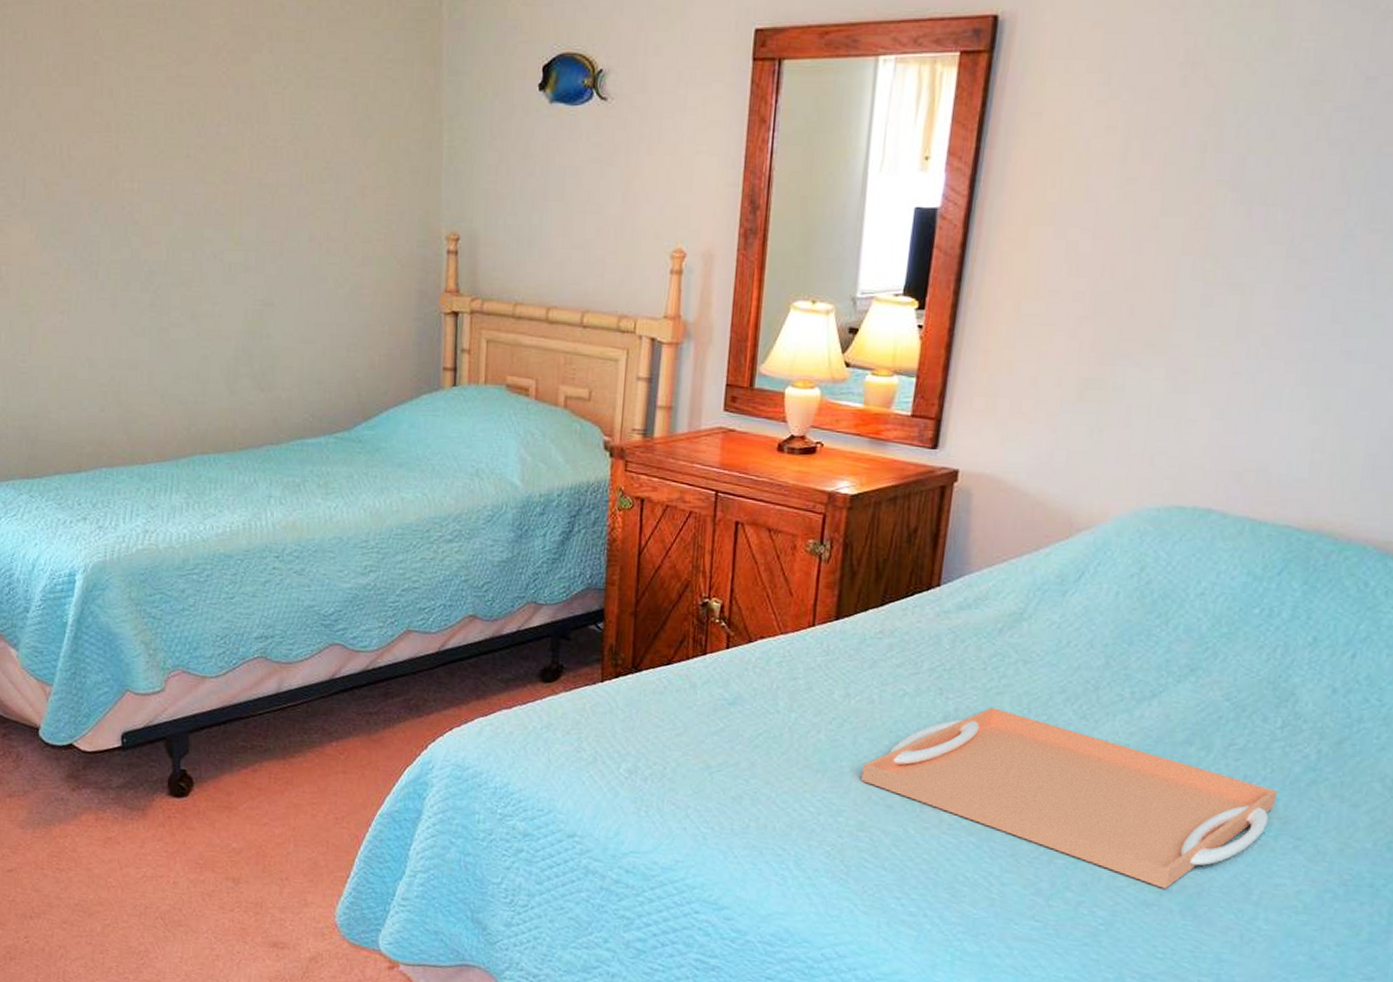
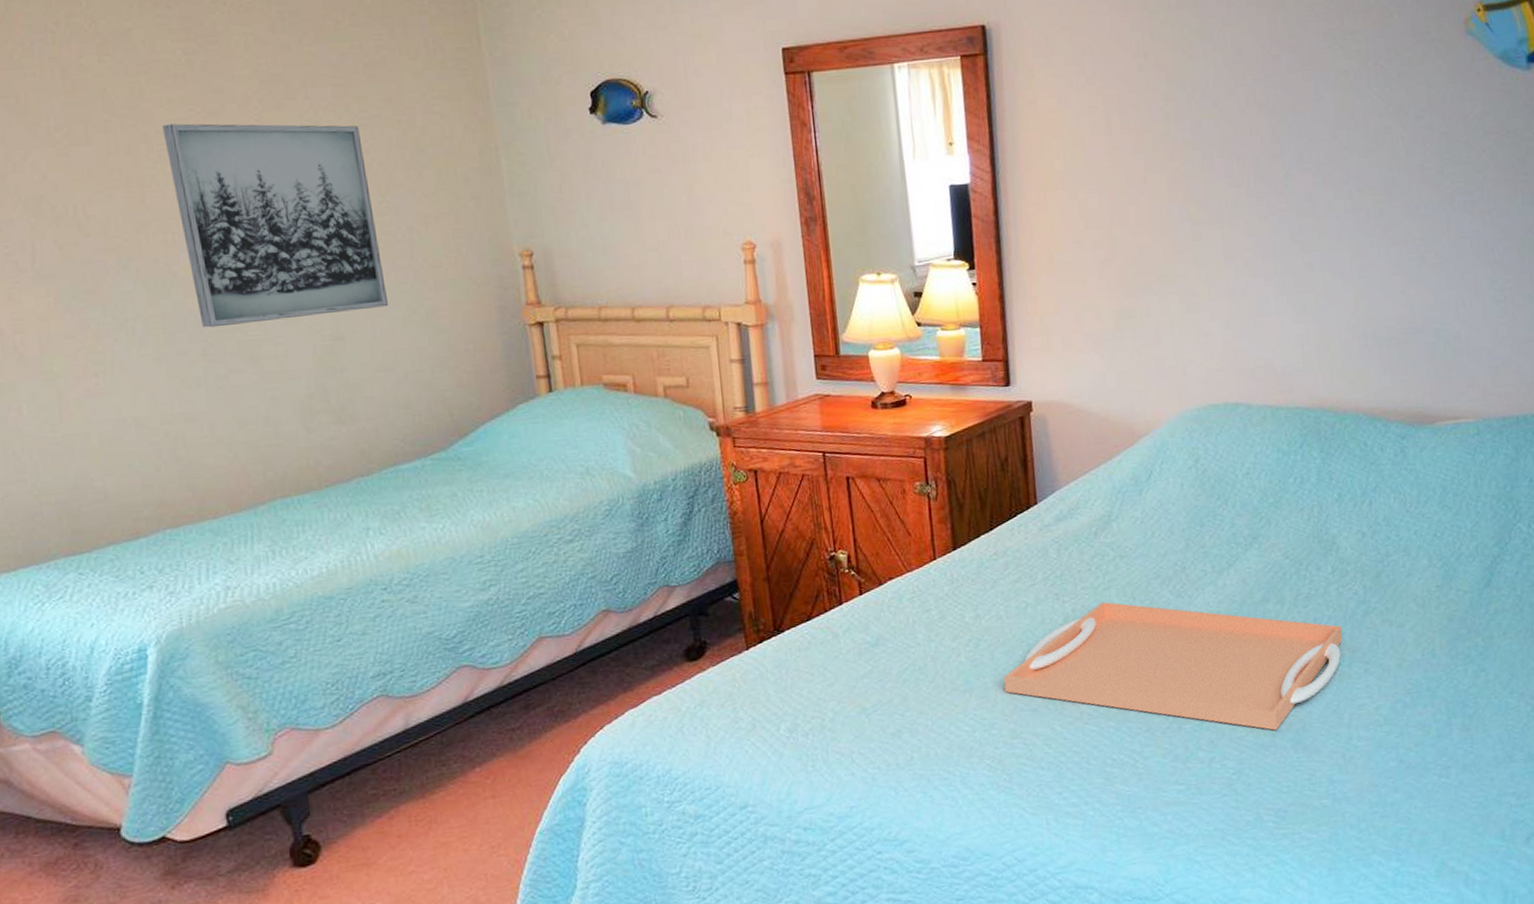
wall art: none [141,70,318,280] -> present [162,123,389,328]

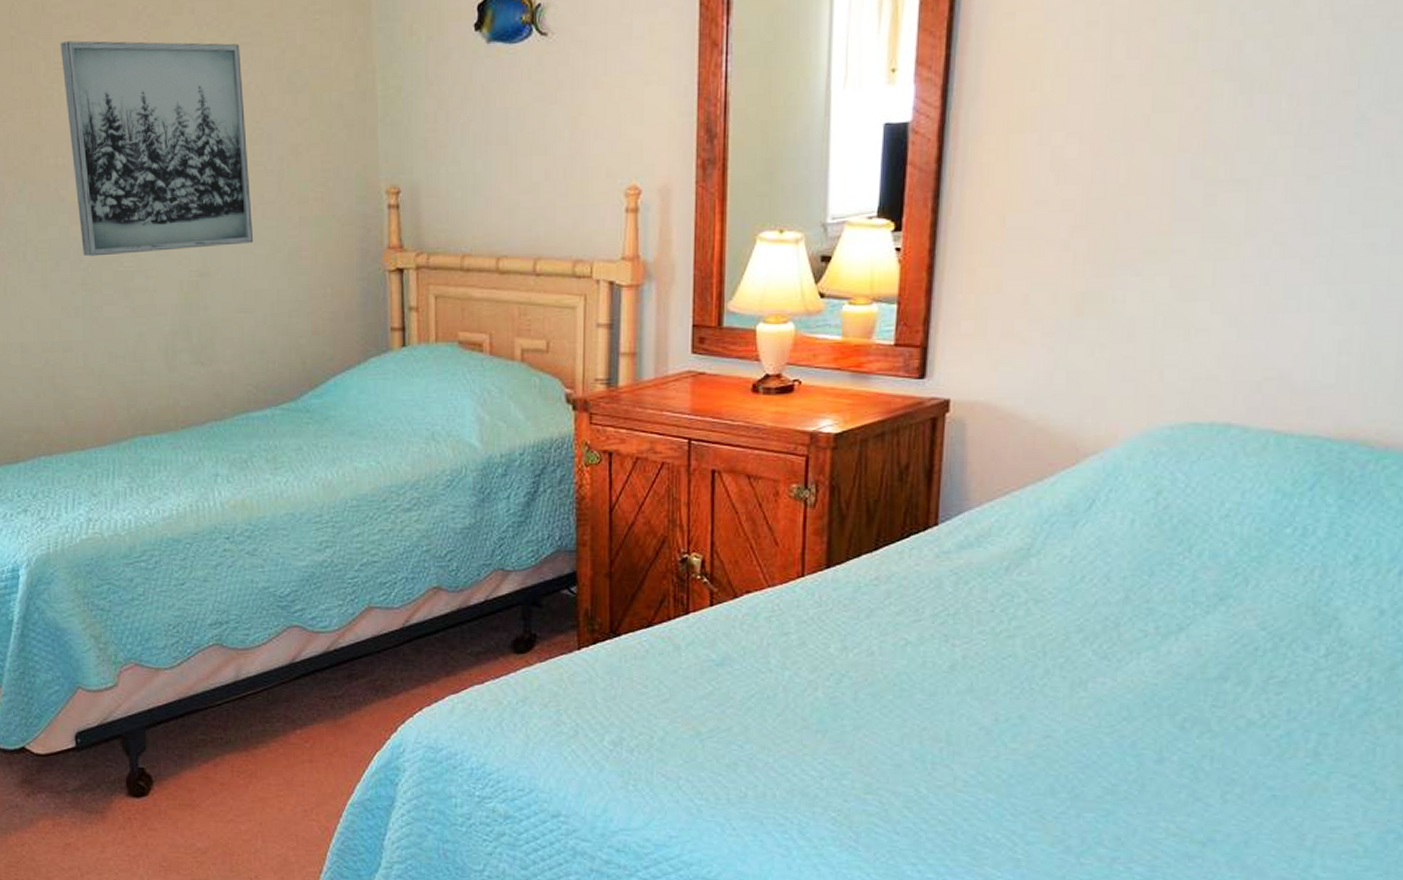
serving tray: present [1004,601,1343,730] -> none [865,651,1327,839]

